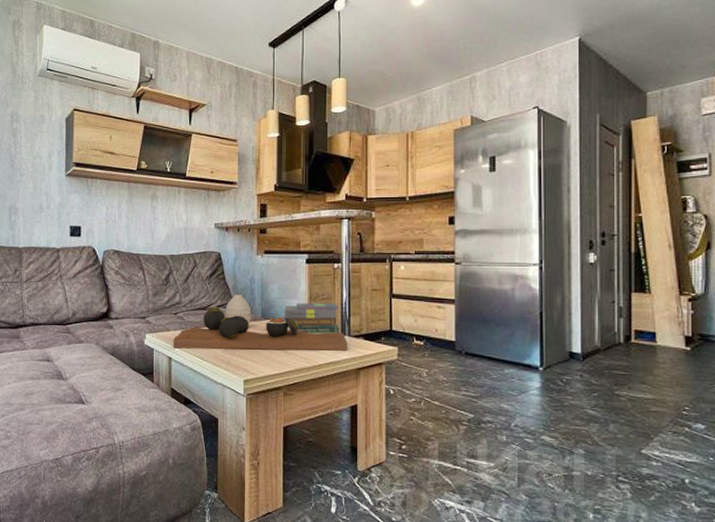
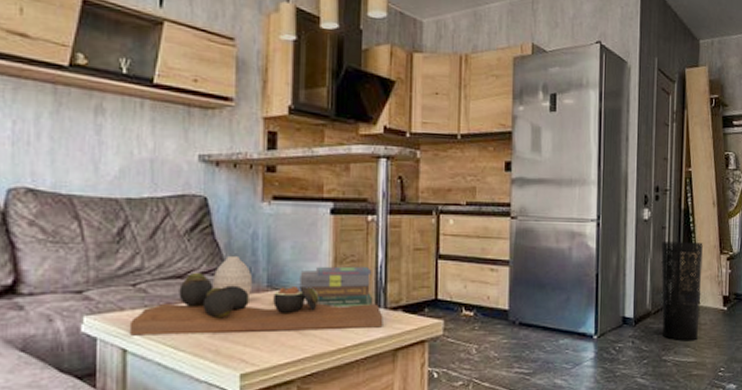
umbrella stand: none [610,282,658,379] -> present [661,241,703,341]

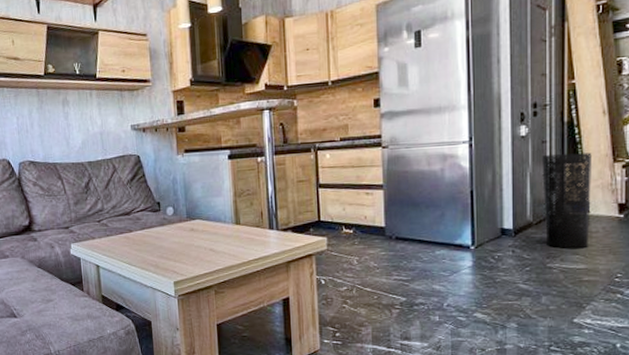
decorative tray: present [130,273,383,336] -> none [100,211,277,256]
vase: present [212,255,253,295] -> none [148,196,177,225]
books: present [299,266,373,308] -> none [209,197,267,231]

